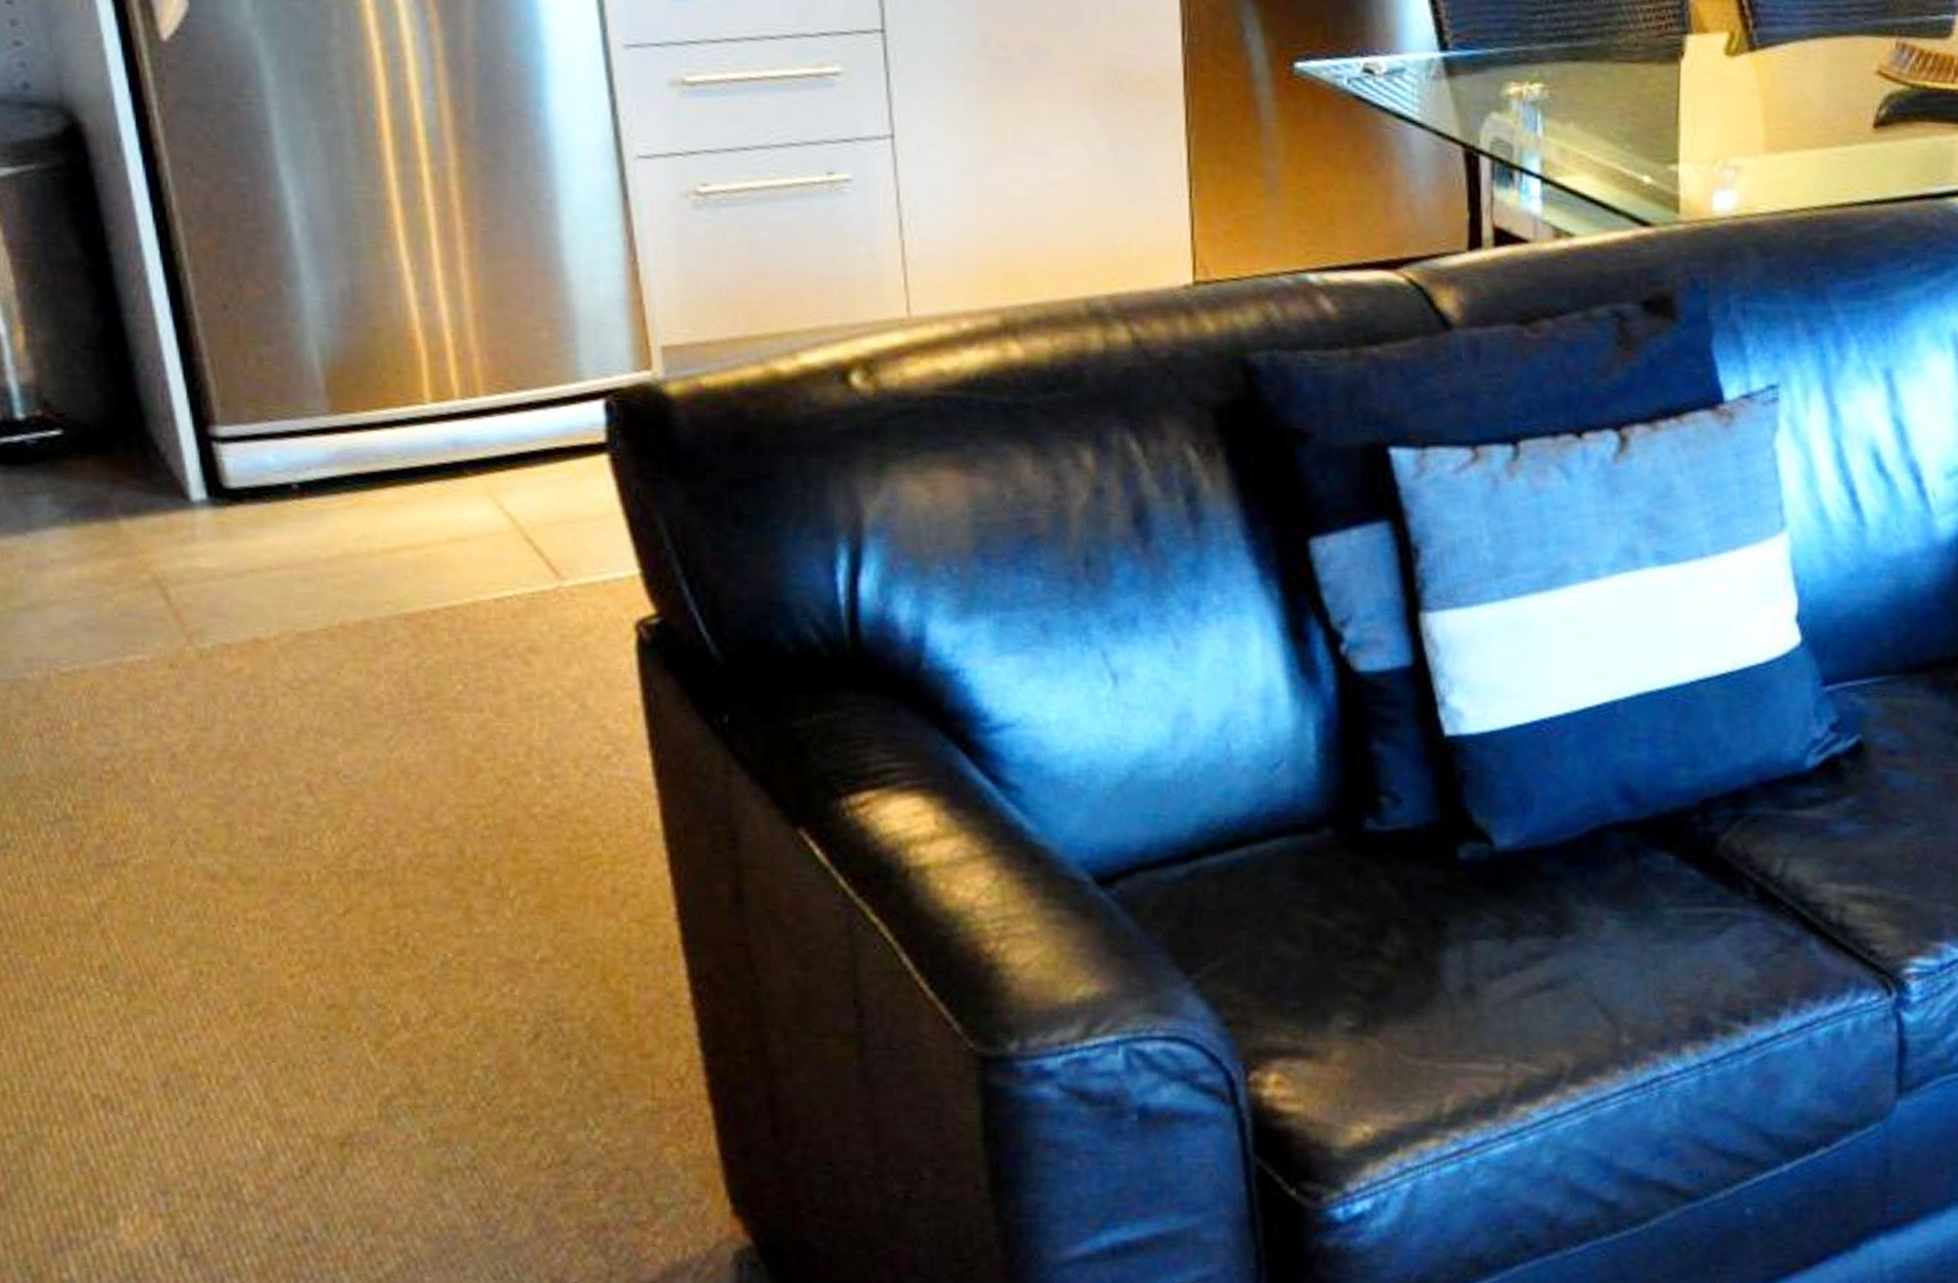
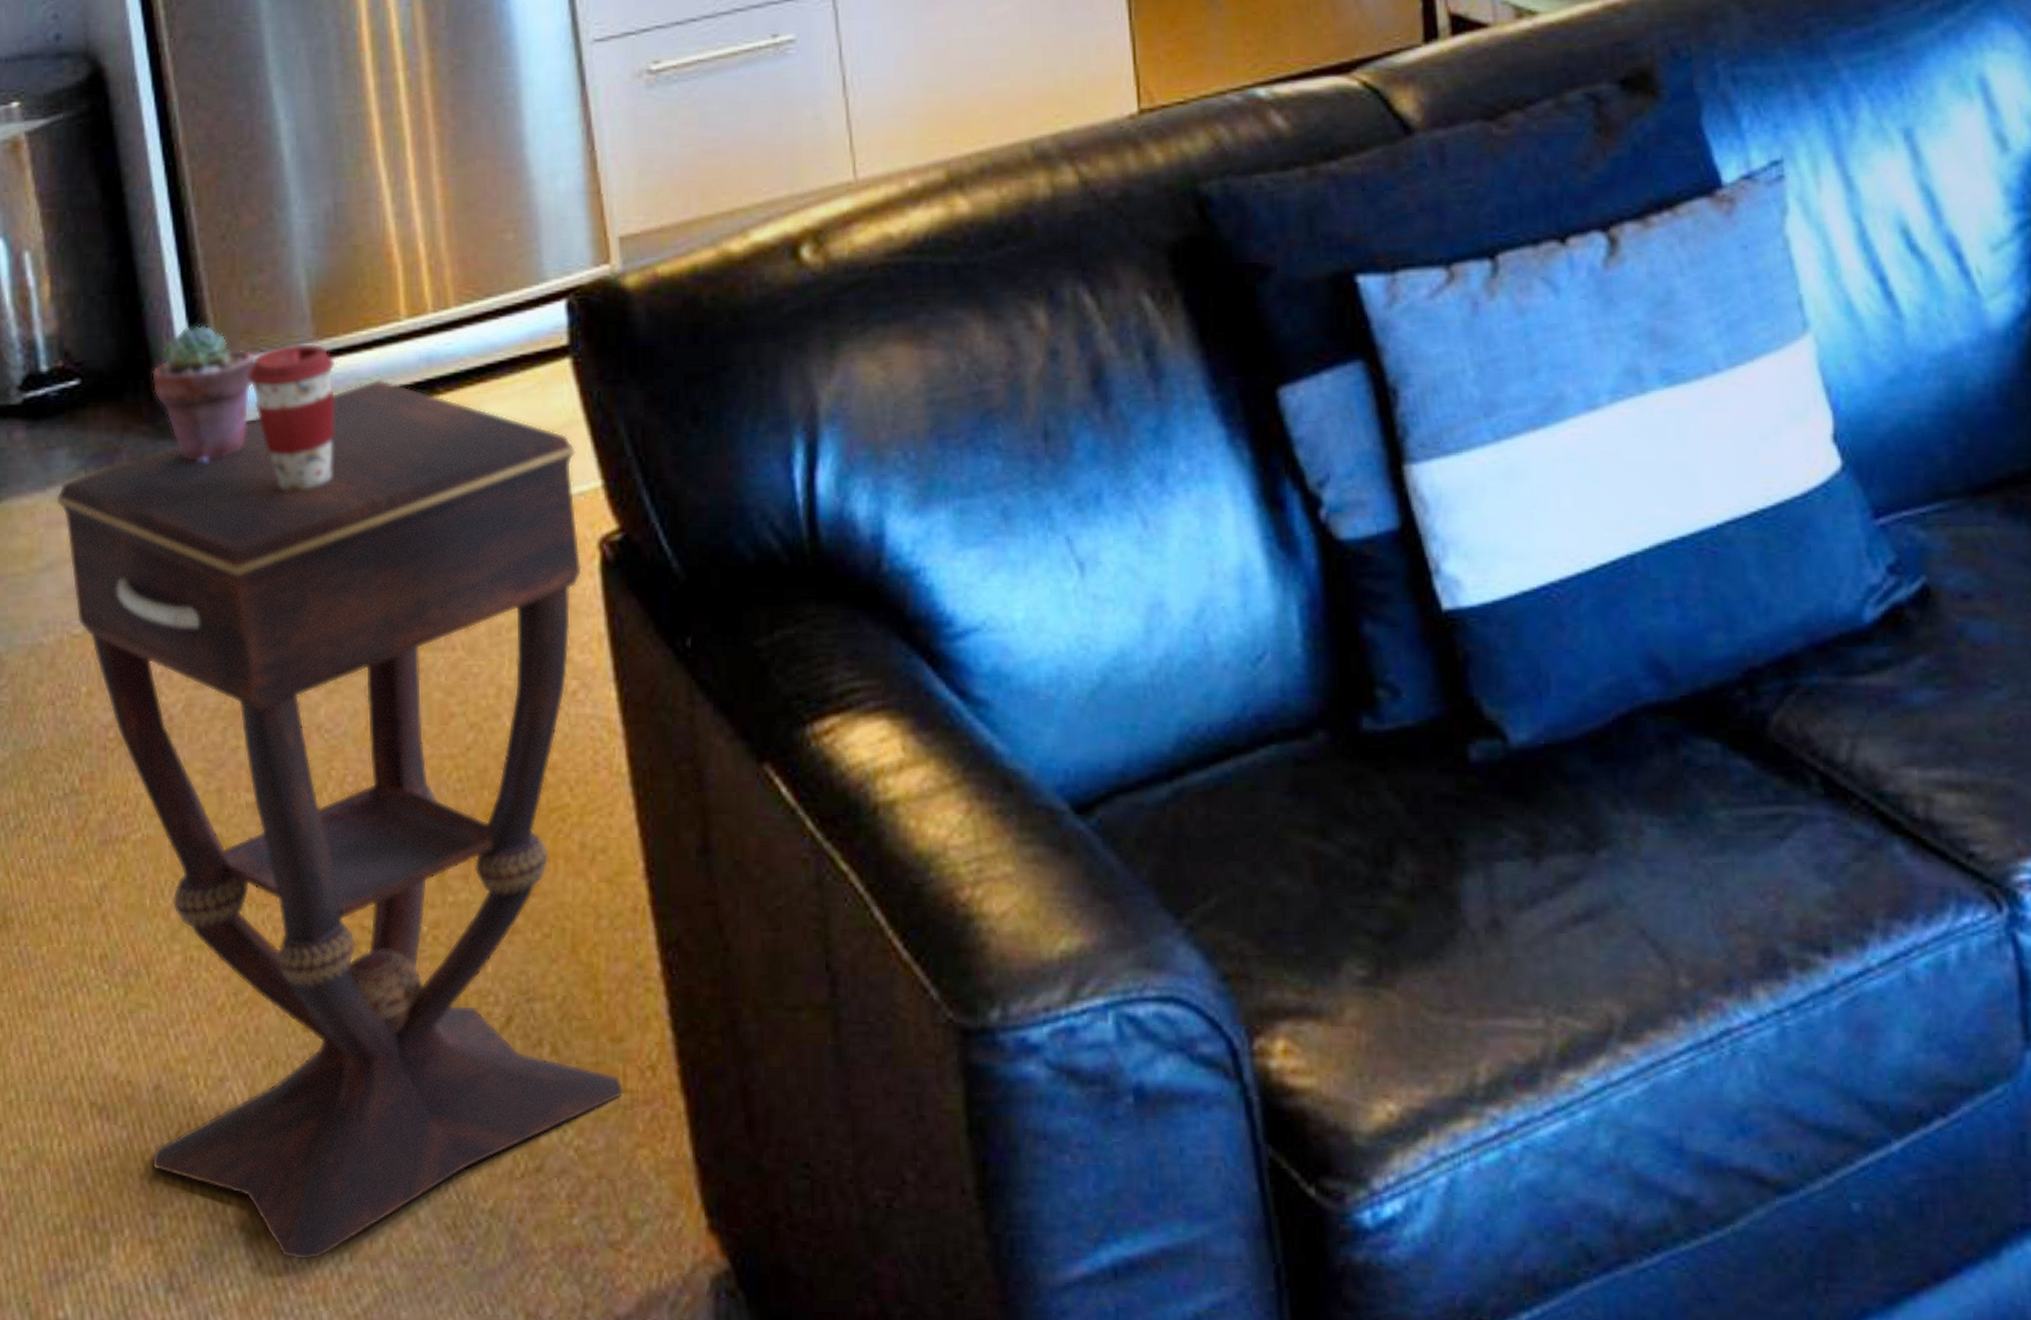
side table: none [37,456,652,1234] -> present [56,378,624,1261]
potted succulent: none [145,388,263,521] -> present [152,325,255,462]
coffee cup: none [255,415,353,555] -> present [248,342,336,491]

